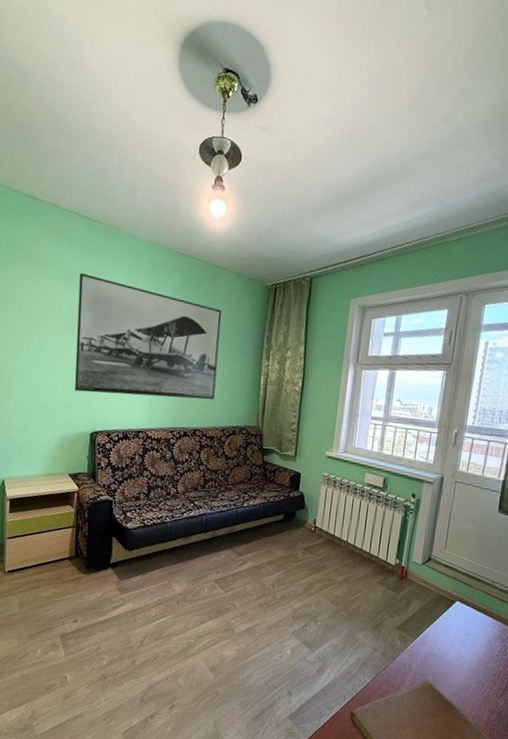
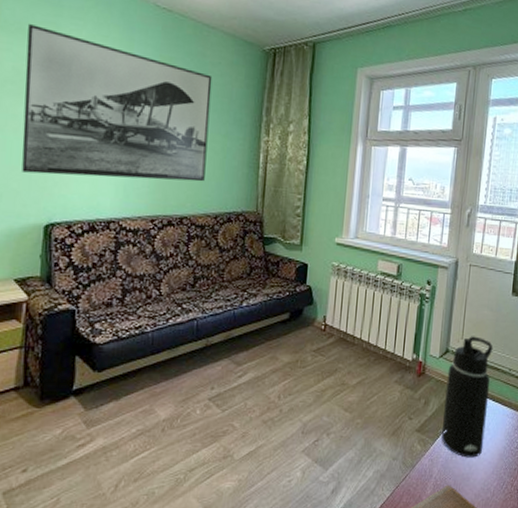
water bottle: none [421,547,477,659] -> present [441,336,494,458]

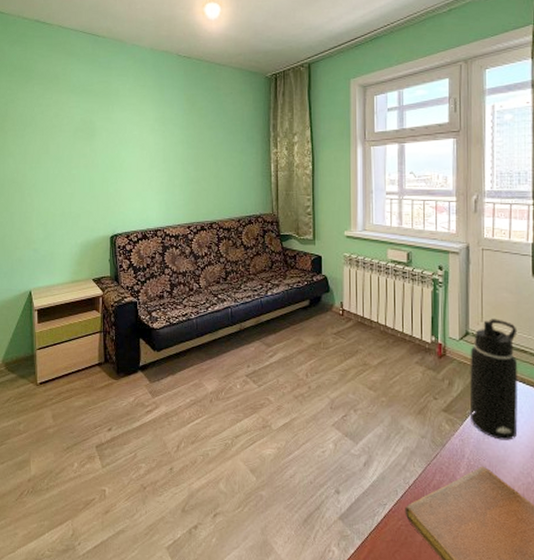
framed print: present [22,24,213,182] -> none [89,85,227,197]

